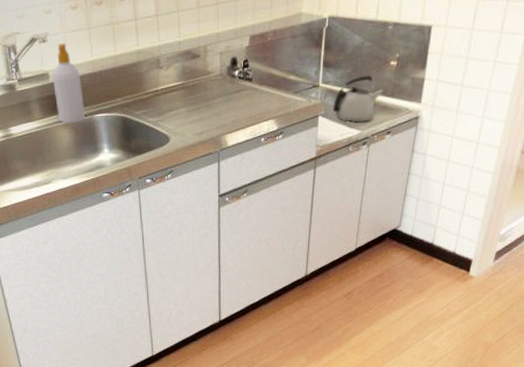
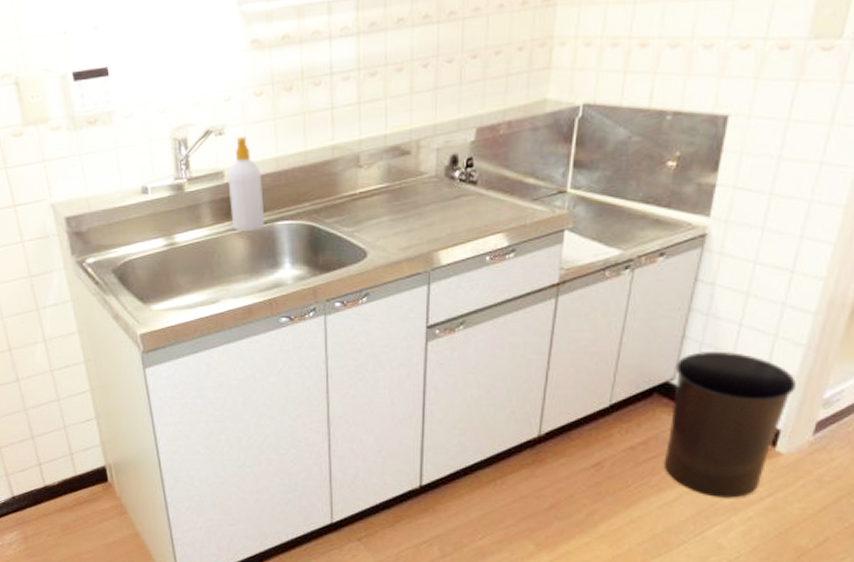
kettle: present [332,75,384,122] -> none [584,179,657,239]
waste bin: none [394,204,482,312] -> present [663,352,796,498]

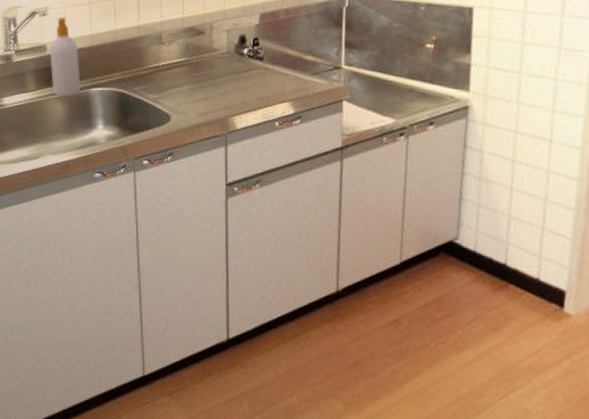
waste bin: present [663,352,796,498] -> none [457,213,573,360]

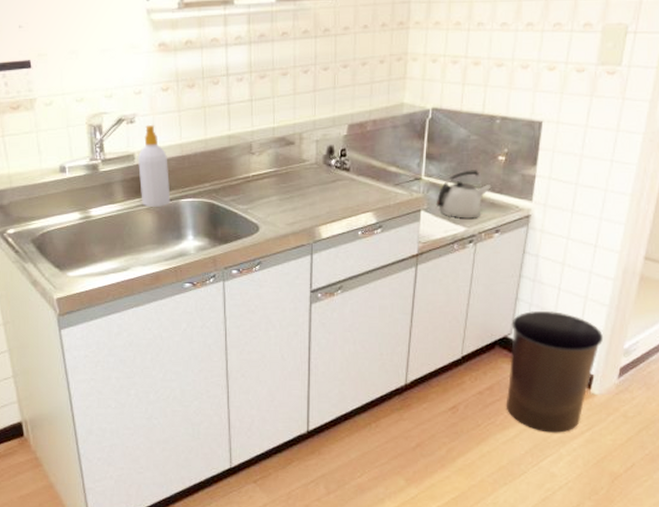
kettle: none [359,58,421,110] -> present [436,170,492,219]
waste bin: none [457,213,573,360] -> present [506,311,603,433]

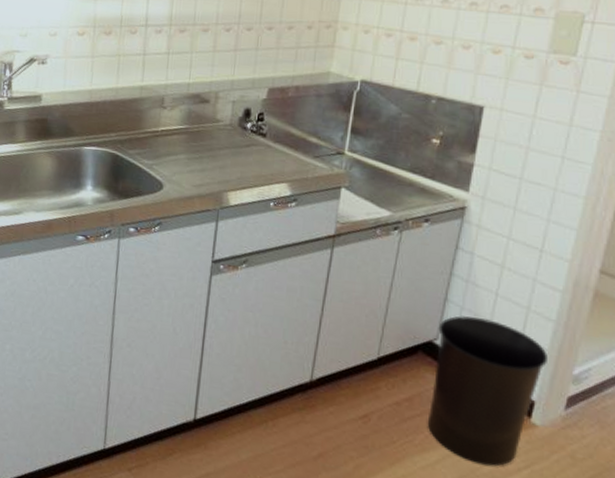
soap bottle: present [138,124,171,208] -> none [43,67,75,153]
kettle: present [436,170,492,219] -> none [358,150,423,203]

